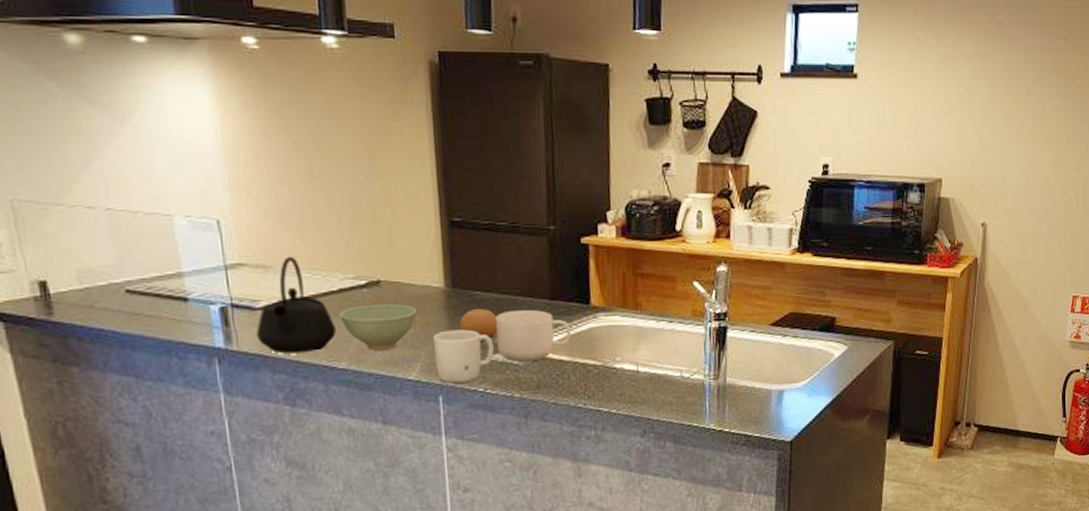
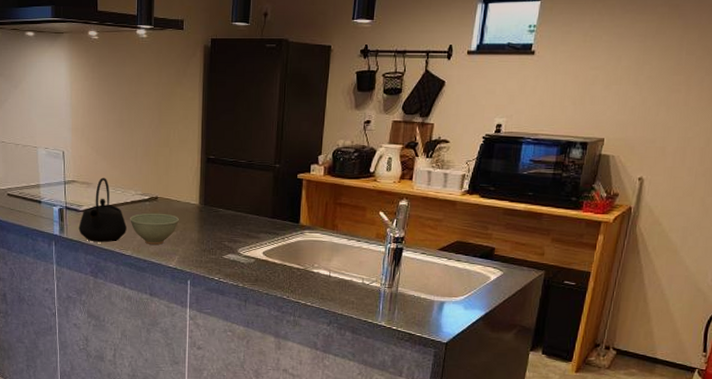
mug: present [432,329,494,383] -> none [187,234,228,272]
fruit: present [460,308,497,341] -> none [207,220,232,244]
cup: present [495,309,571,363] -> none [230,223,283,262]

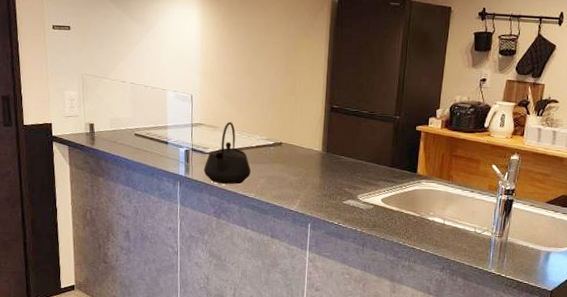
bowl: present [130,213,179,245] -> none [254,157,302,189]

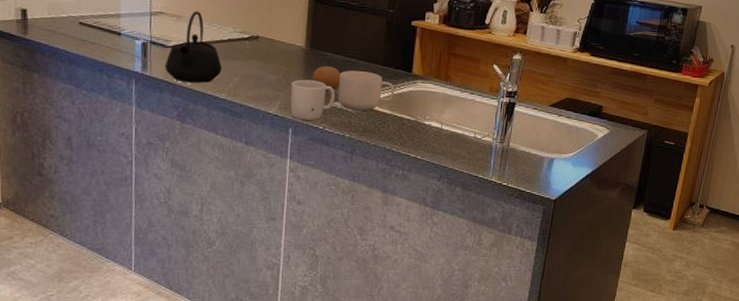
mug: none [309,180,348,217] -> present [290,79,335,121]
fruit: none [328,167,352,190] -> present [312,65,340,91]
cup: none [350,171,401,209] -> present [337,70,395,112]

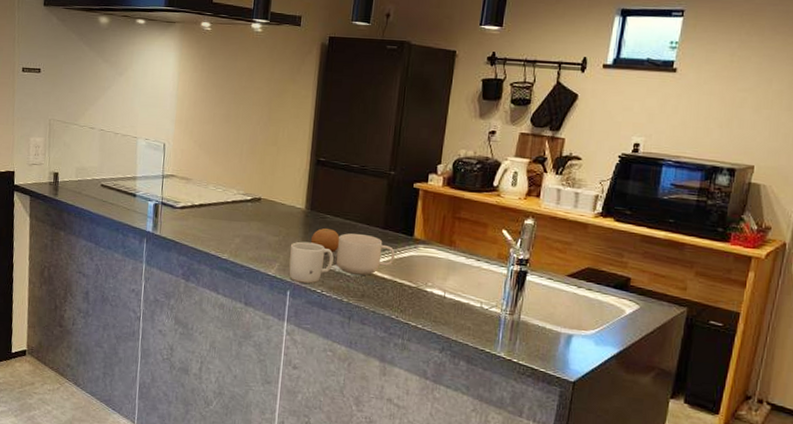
kettle: present [164,11,222,84] -> none [173,173,225,244]

